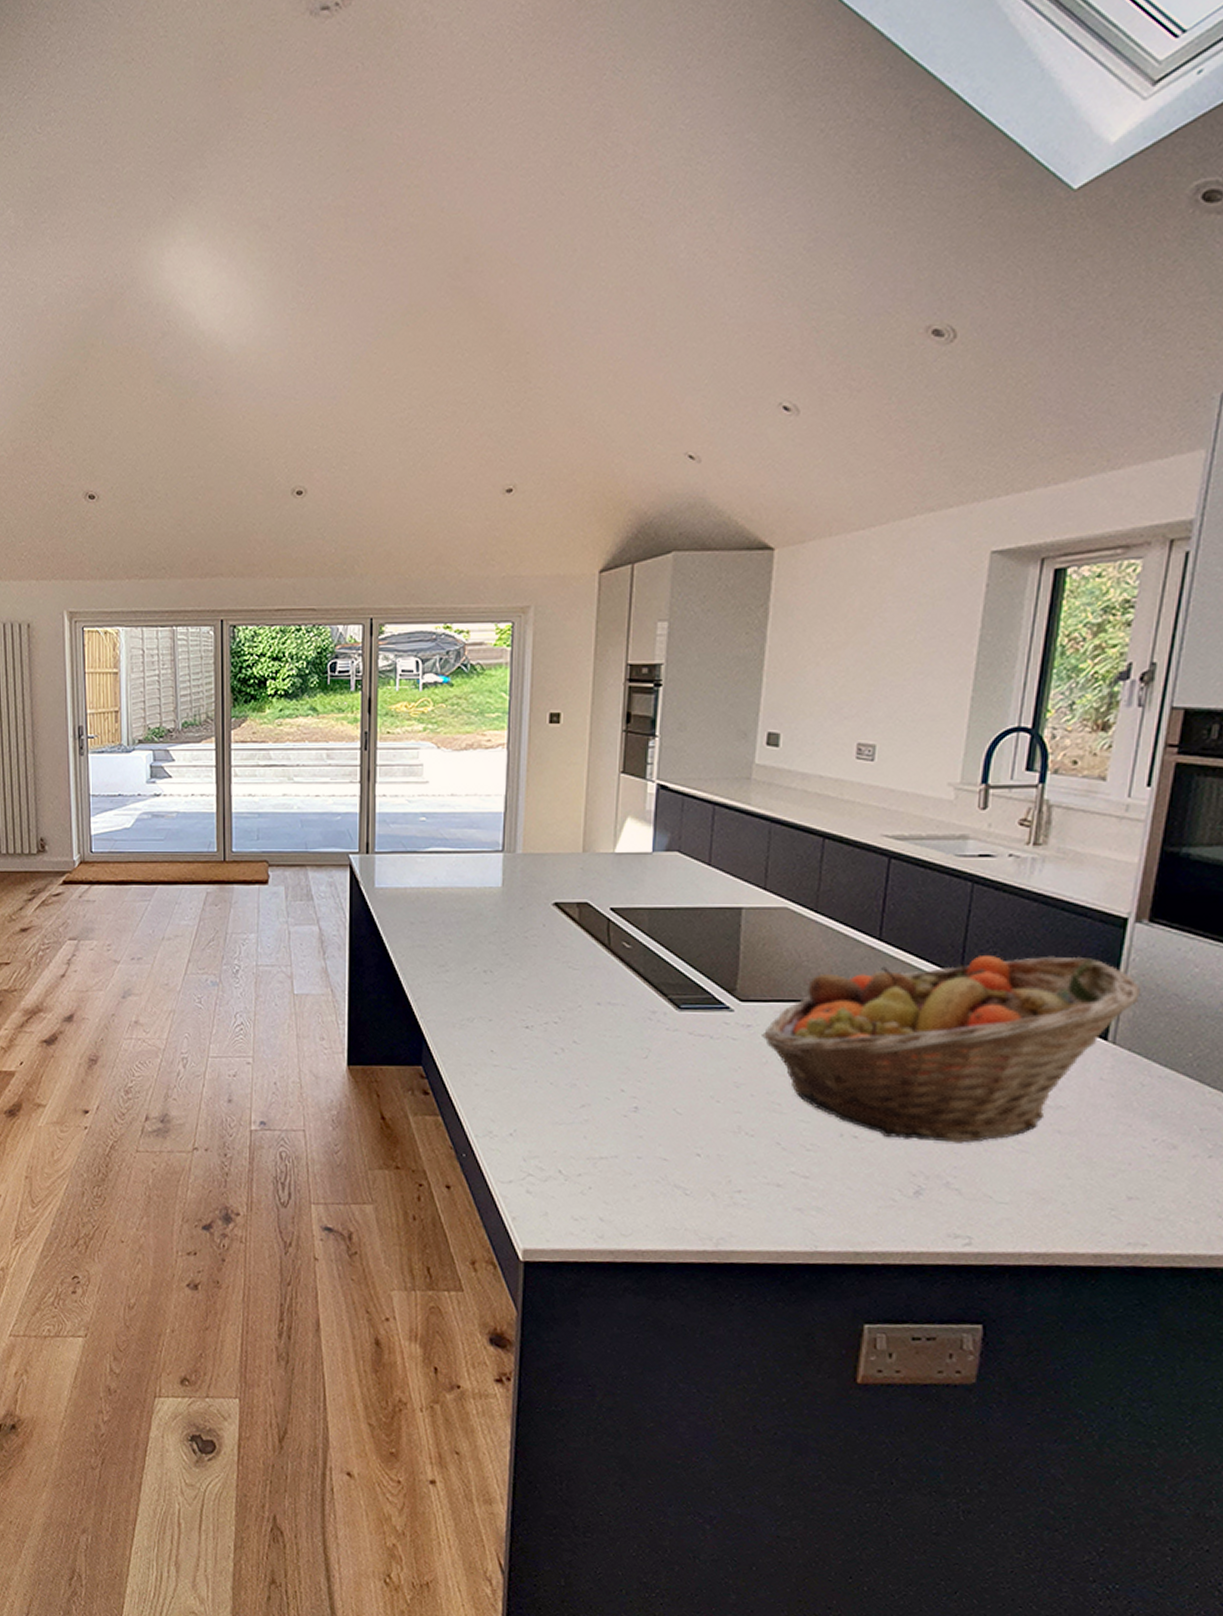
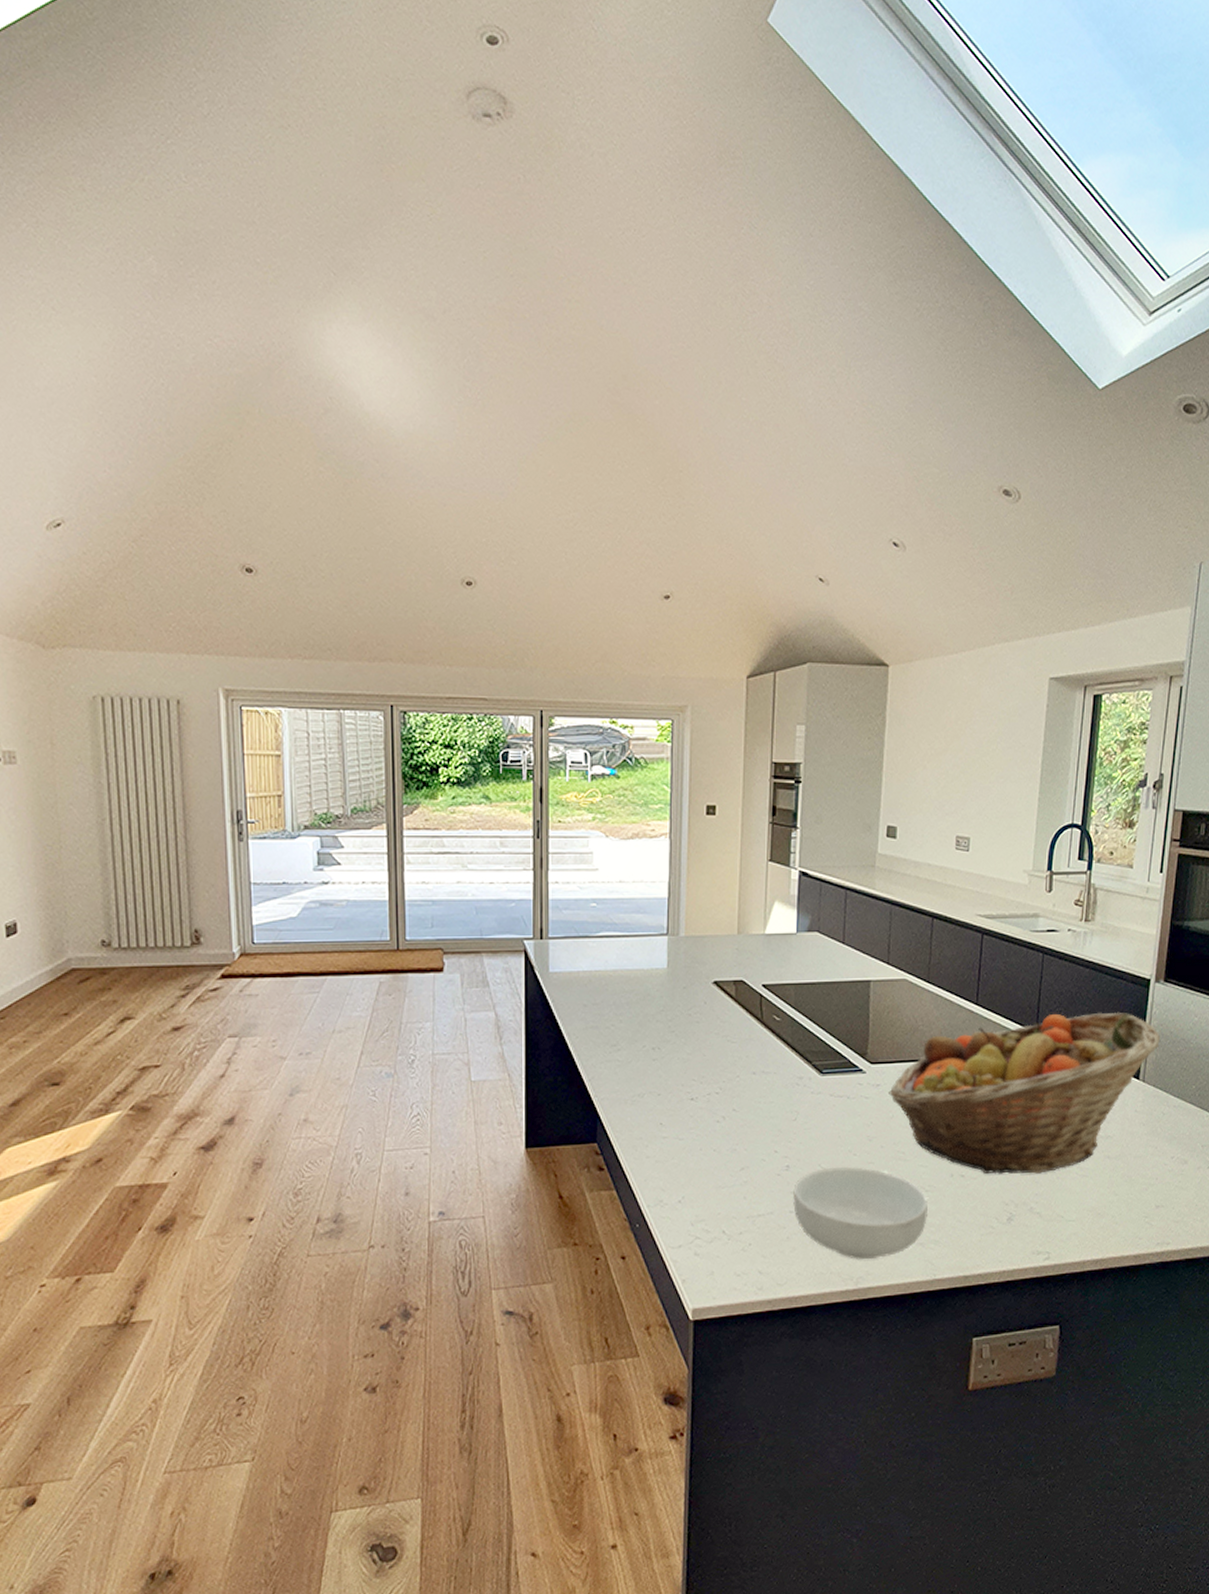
cereal bowl: none [642,1113,809,1220] -> present [793,1166,928,1260]

